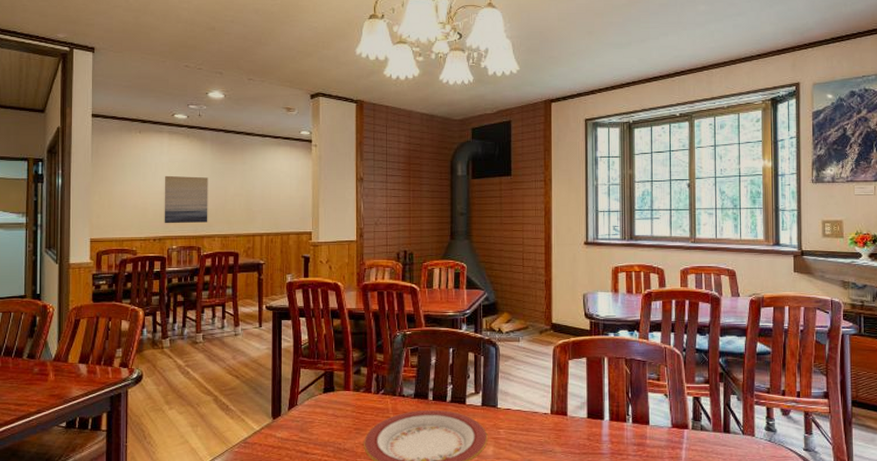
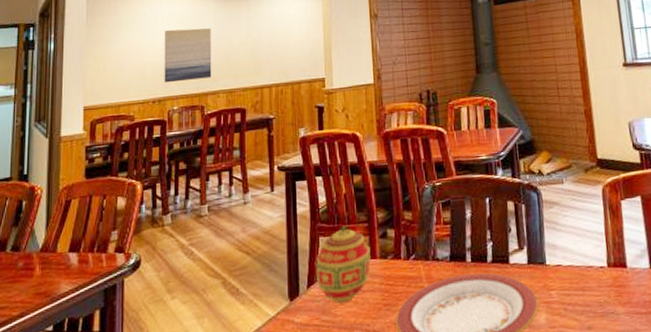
decorative egg: none [296,361,345,424] -> present [315,225,371,303]

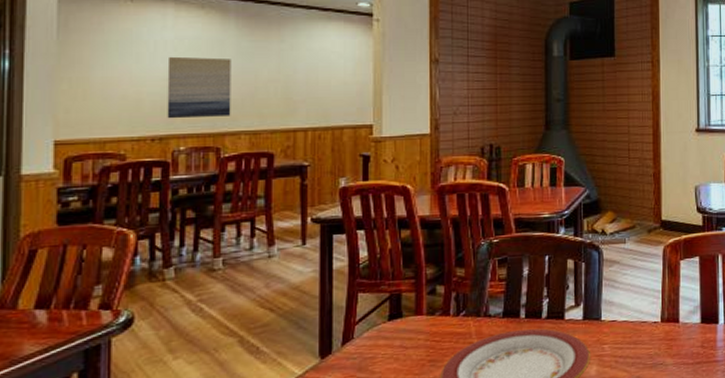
decorative egg: present [315,225,371,303] -> none [352,281,416,360]

